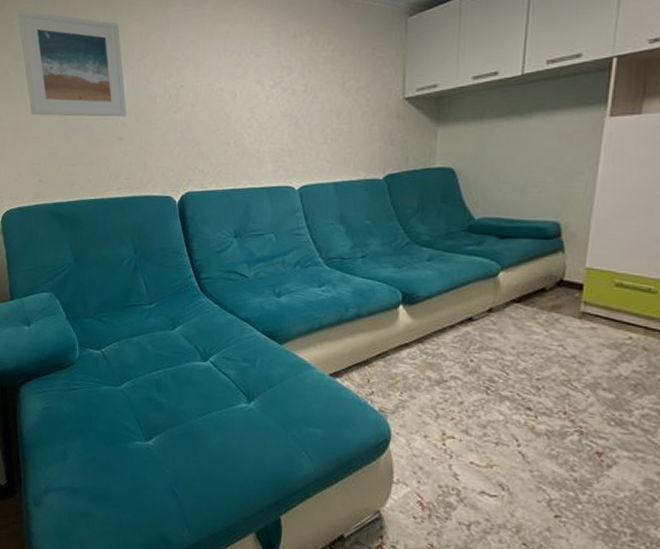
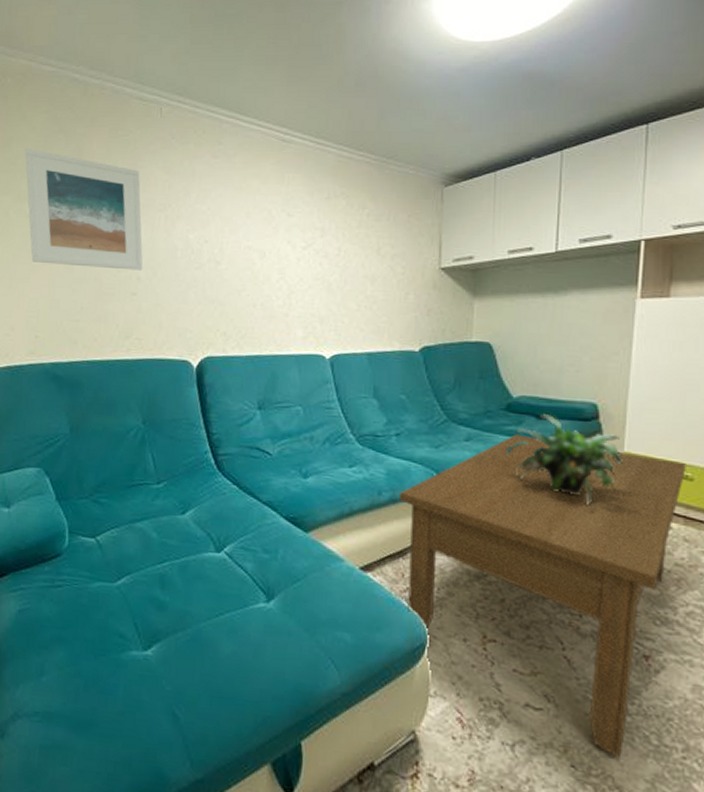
coffee table: none [365,253,650,539] -> present [399,434,686,758]
potted plant: none [466,234,584,320] -> present [505,414,623,508]

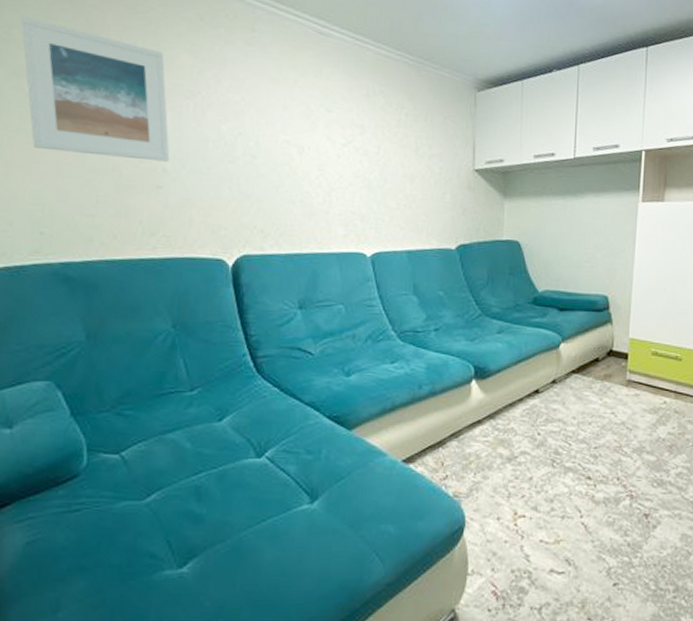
coffee table: present [399,434,686,758] -> none [439,325,676,605]
potted plant: present [505,414,623,508] -> none [532,306,628,389]

